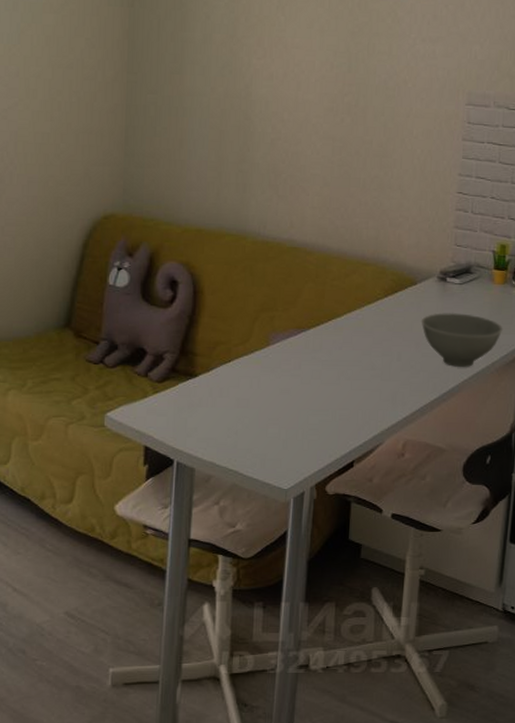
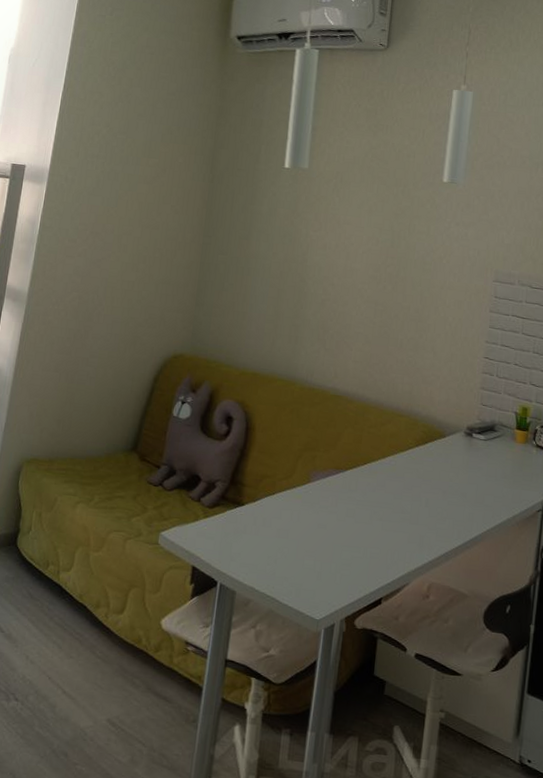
bowl: present [421,313,503,367] -> none [448,465,524,518]

